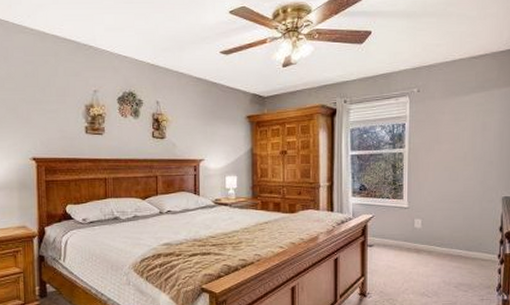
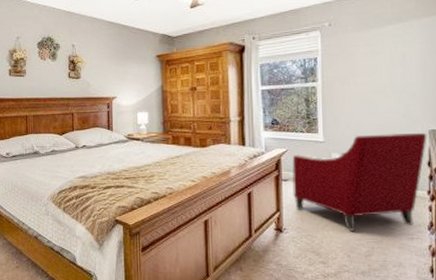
armchair: none [377,199,501,294] -> present [292,132,427,231]

